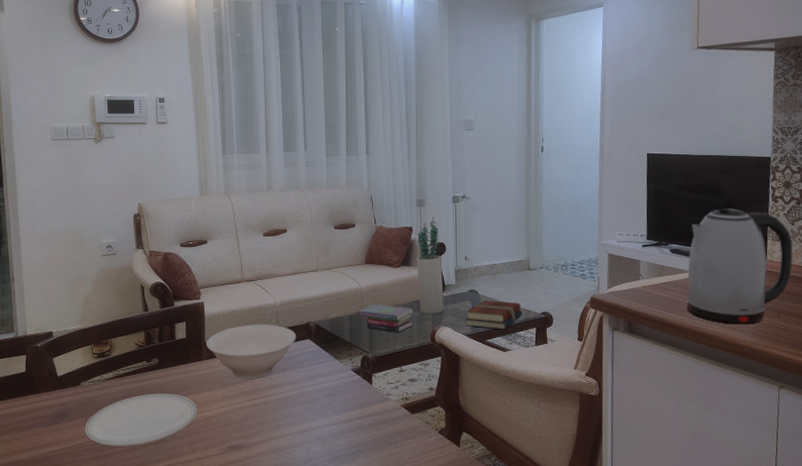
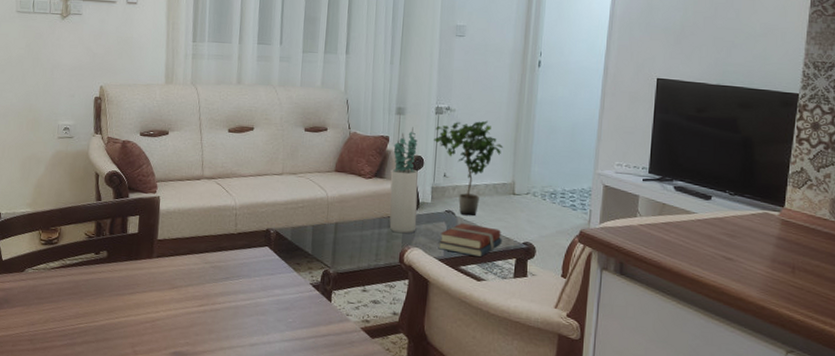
plate: present [84,393,197,447] -> none [25,287,143,342]
bowl: present [206,324,296,379] -> none [159,224,255,284]
books: present [358,304,414,332] -> none [322,215,383,249]
potted plant: none [453,205,517,293] -> present [434,120,504,216]
kettle: present [686,209,793,324] -> none [687,146,816,278]

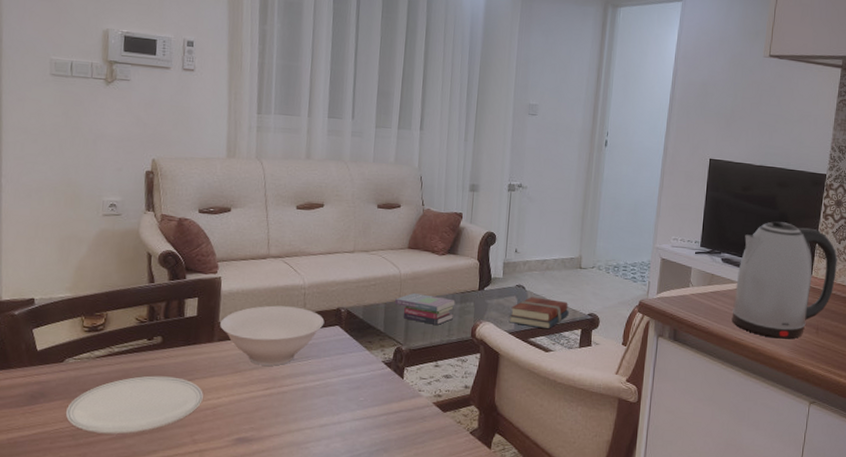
plate: none [25,287,143,342] -> present [65,375,203,435]
bowl: none [159,224,255,284] -> present [220,305,325,366]
books: none [322,215,383,249] -> present [395,292,456,325]
vase: present [389,127,419,234] -> none [462,204,491,309]
potted plant: present [434,120,504,216] -> none [506,197,572,290]
kettle: none [687,146,816,278] -> present [731,221,838,339]

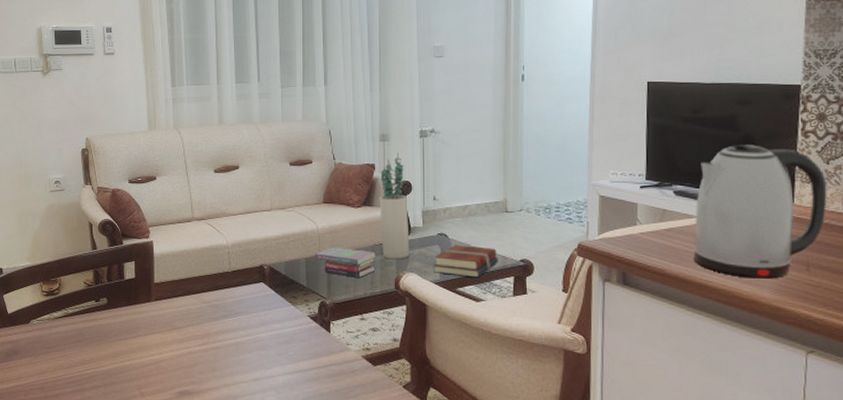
plate: present [65,375,203,435] -> none [34,334,146,388]
bowl: present [220,305,325,366] -> none [156,265,249,323]
vase: none [462,204,491,309] -> present [379,152,410,260]

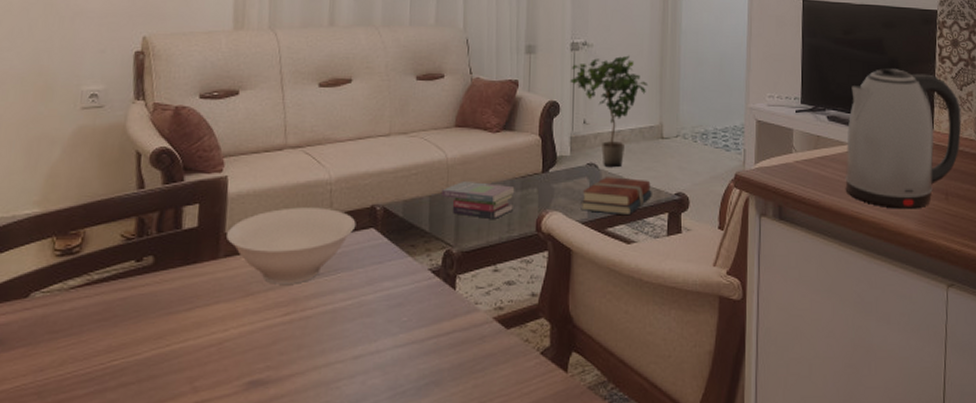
bowl: none [156,265,249,323] -> present [227,207,356,284]
vase: present [379,152,410,260] -> none [521,67,555,196]
potted plant: none [420,140,493,237] -> present [570,55,649,168]

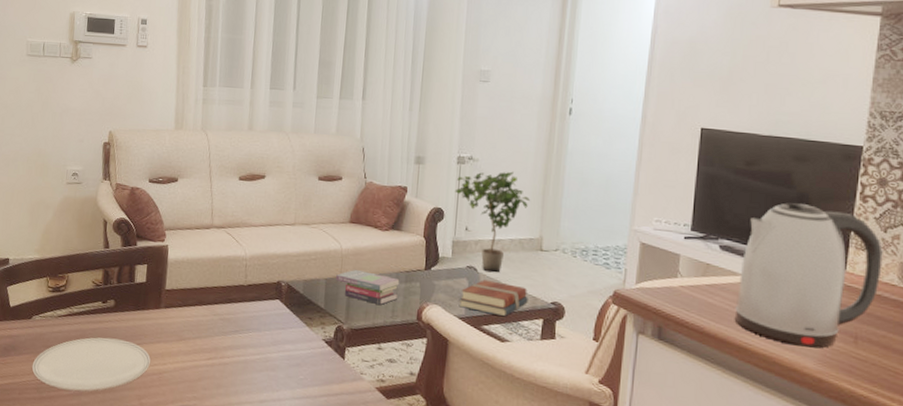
plate: none [29,307,206,388] -> present [31,337,151,392]
bowl: present [227,207,356,284] -> none [166,275,265,336]

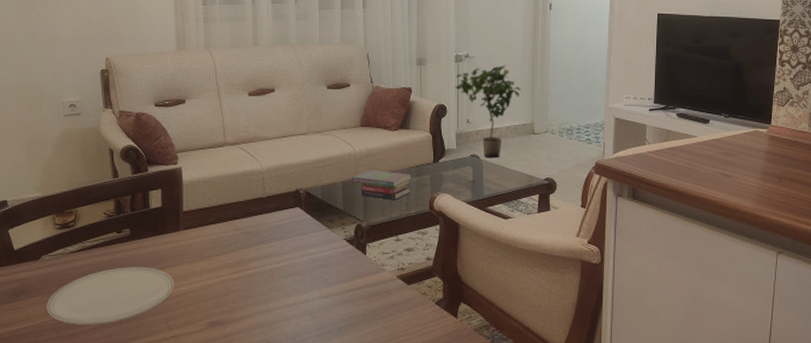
books: present [458,280,528,317] -> none [465,166,525,197]
kettle: present [734,203,883,348] -> none [691,72,797,190]

